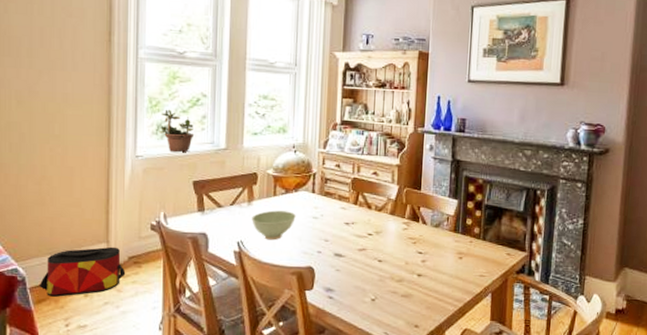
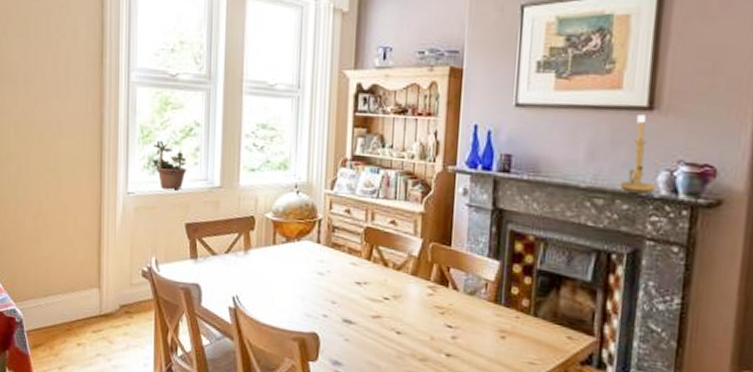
bag: present [39,246,126,297] -> none [35,292,117,343]
bowl: present [251,210,296,240] -> none [248,262,298,298]
candle holder: none [542,89,567,147] -> present [620,115,658,195]

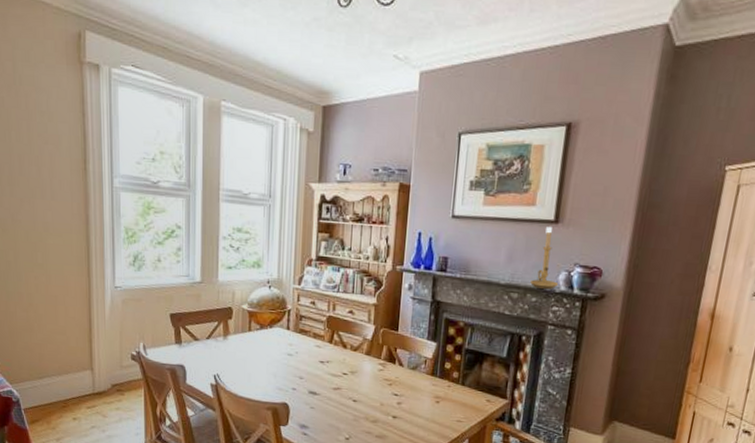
potted plant: present [150,140,187,191] -> none [136,240,170,285]

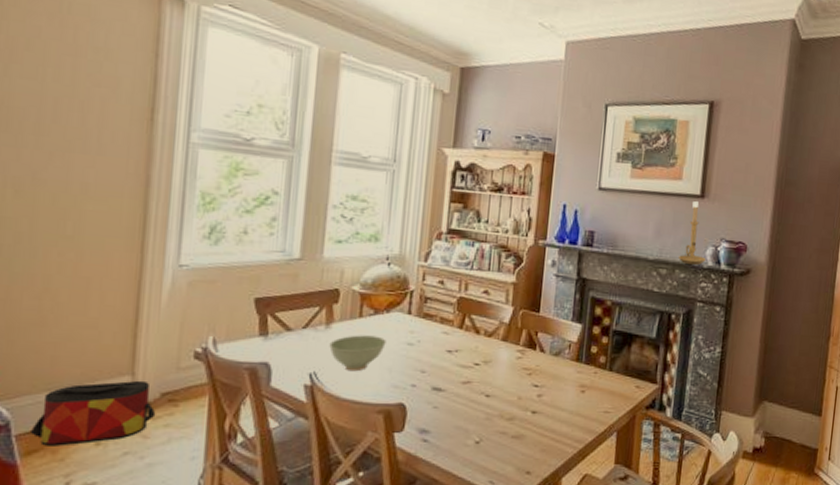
bag: none [32,374,110,419] -> present [29,380,156,446]
bowl: none [227,345,271,375] -> present [329,335,386,372]

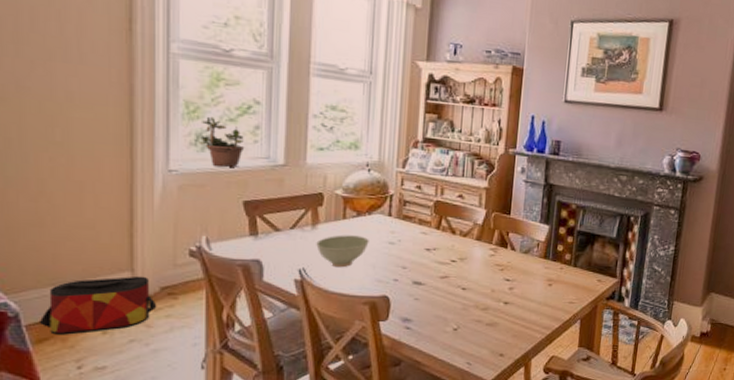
potted plant: none [212,208,260,263] -> present [198,116,245,168]
candle holder: present [679,201,706,266] -> none [638,114,663,173]

